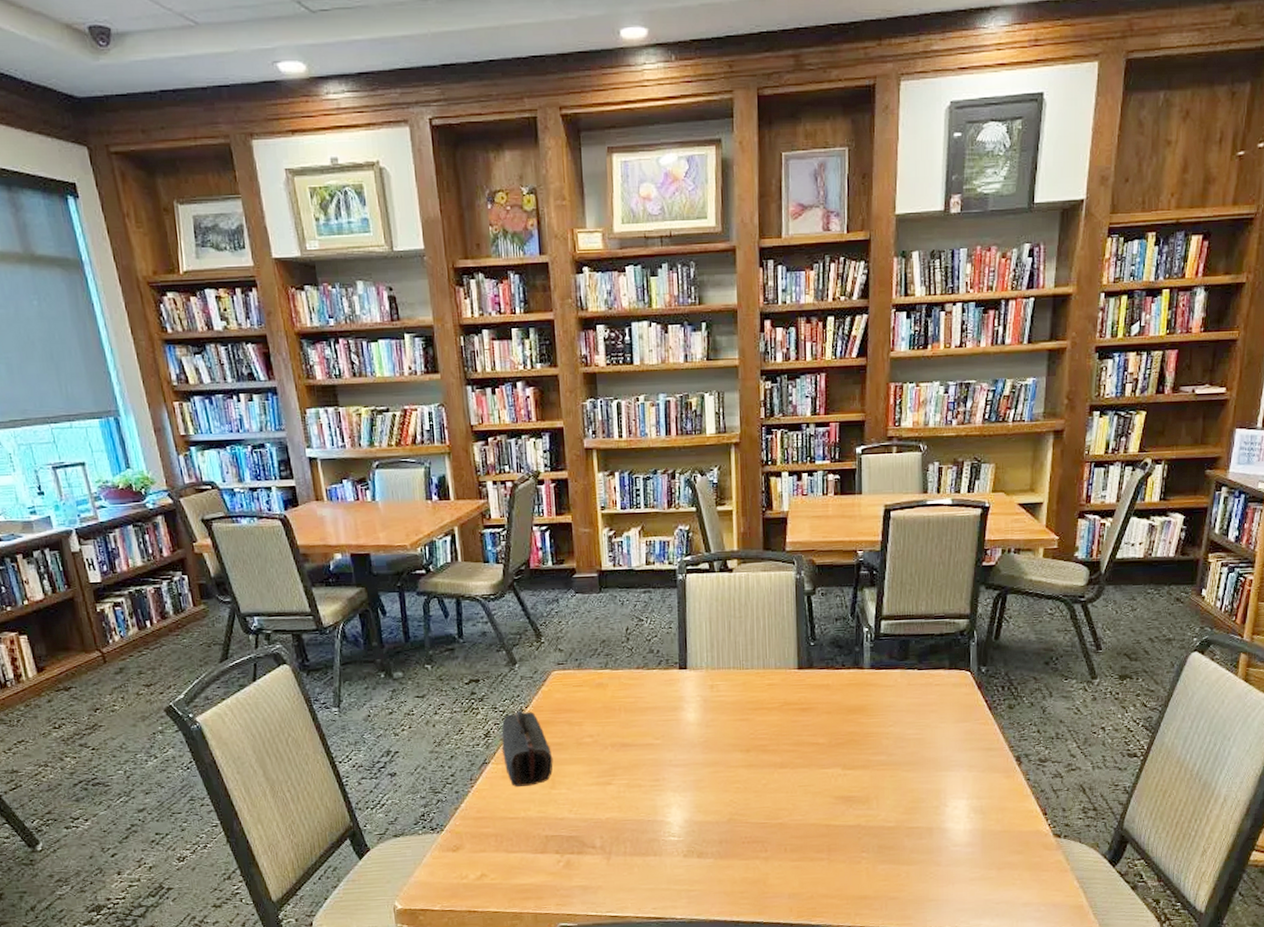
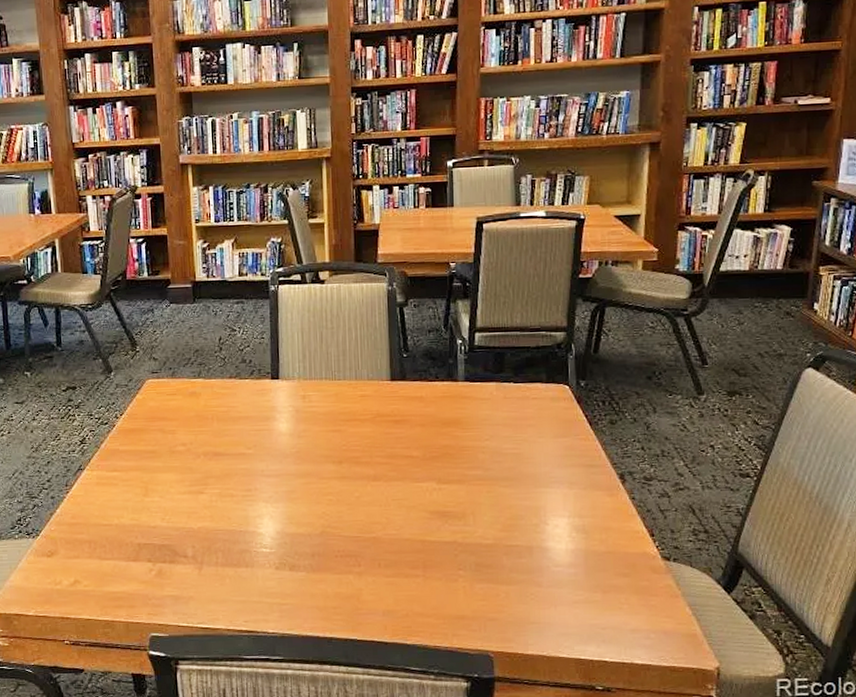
pencil case: present [501,710,553,787] -> none [97,417,147,493]

